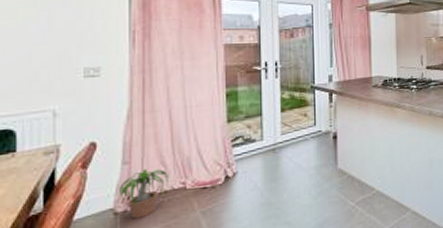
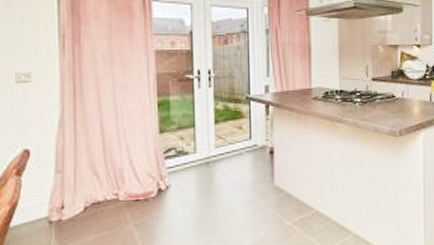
potted plant: present [118,169,172,219] -> none [52,178,105,228]

